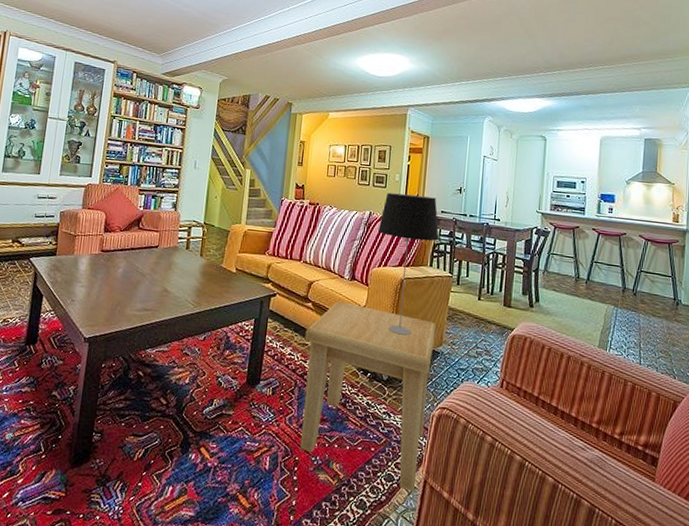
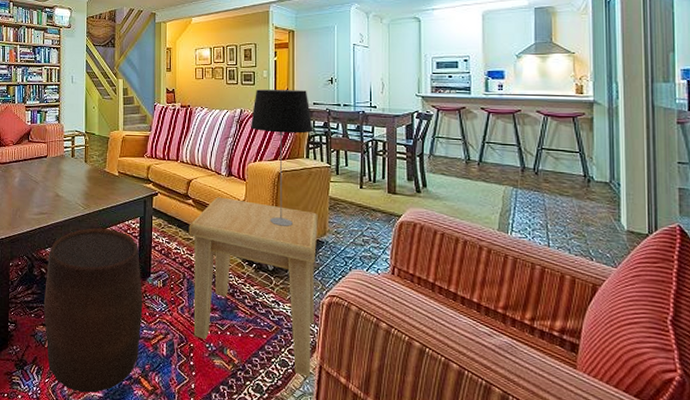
stool: none [135,328,250,512] -> present [43,228,143,393]

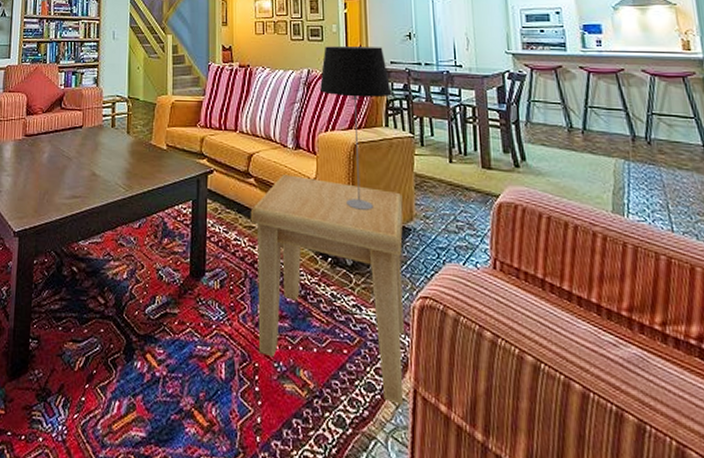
stool: present [43,228,143,393] -> none [73,214,196,432]

